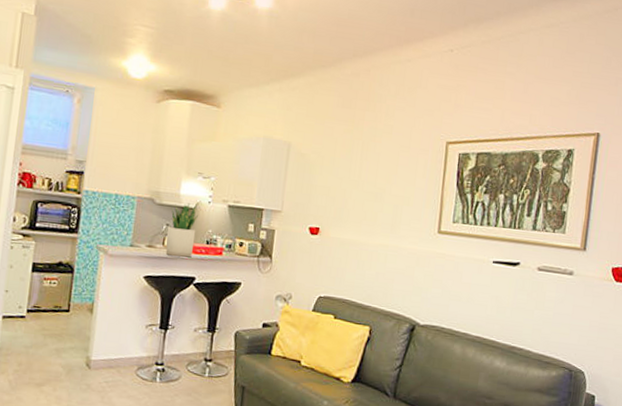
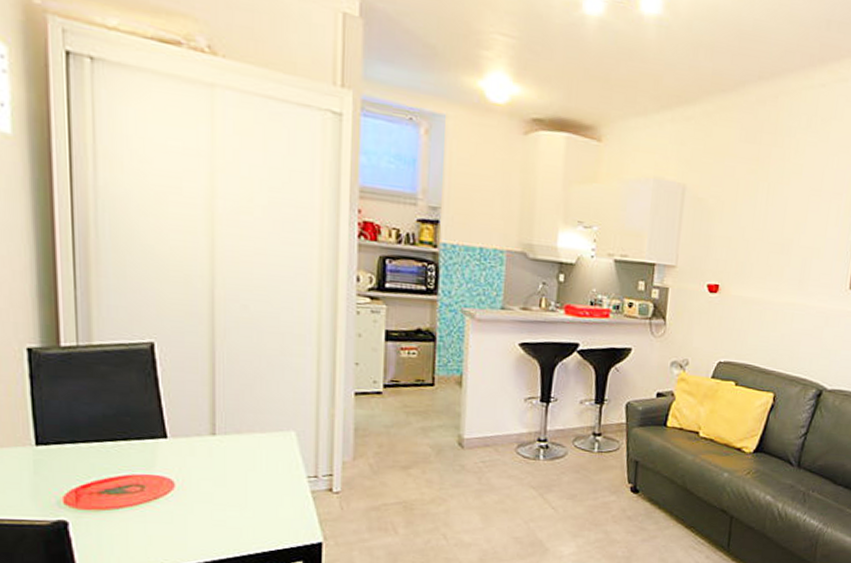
planter: present [165,203,198,258] -> none [543,257,579,321]

